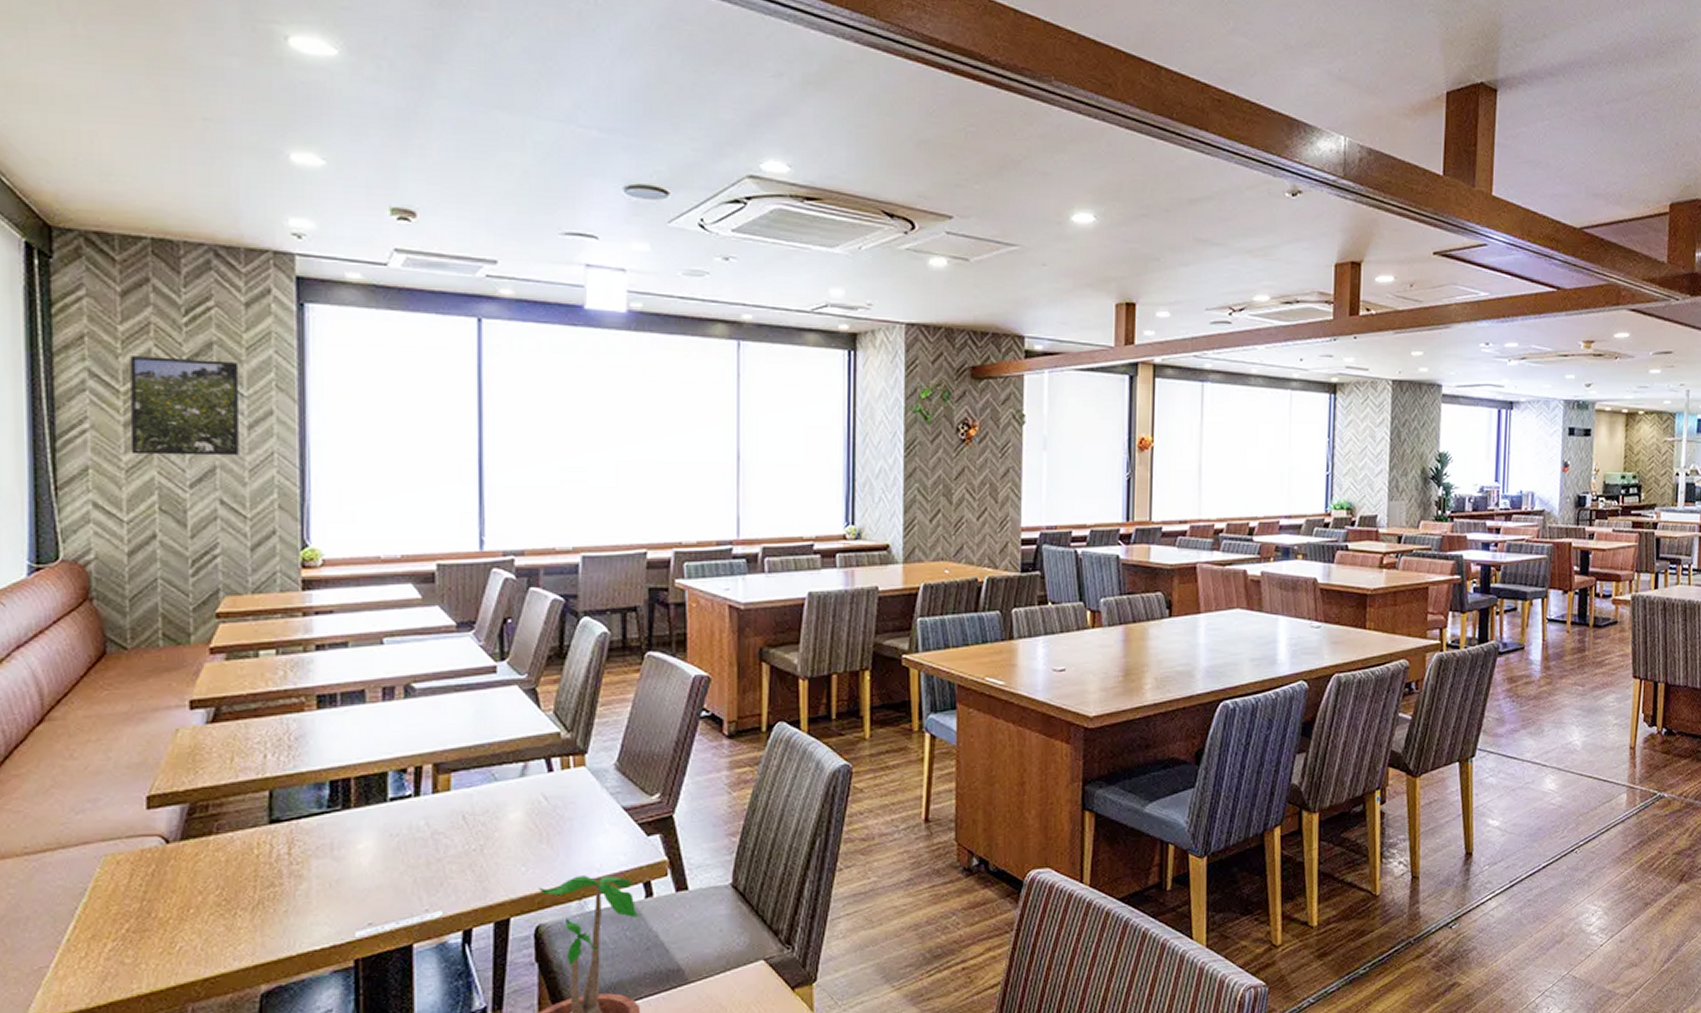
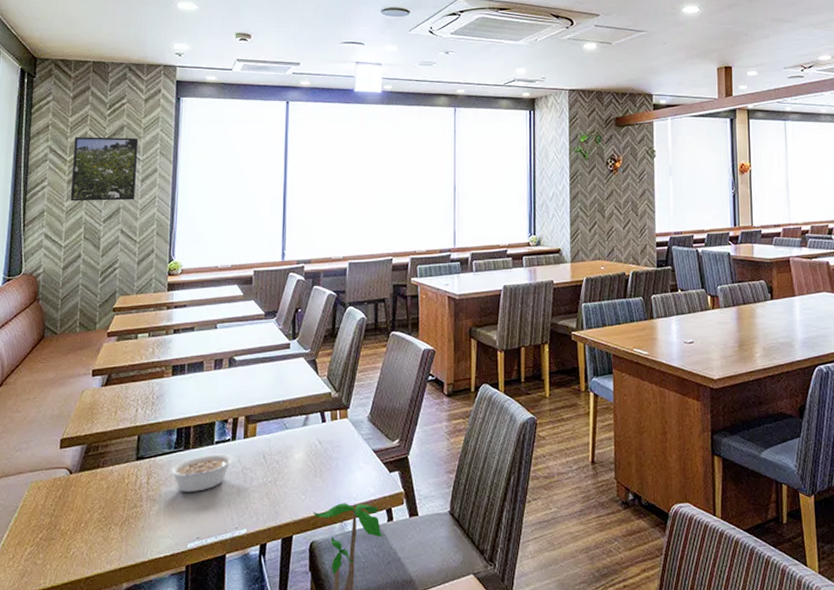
legume: none [321,814,427,865] -> present [169,454,239,492]

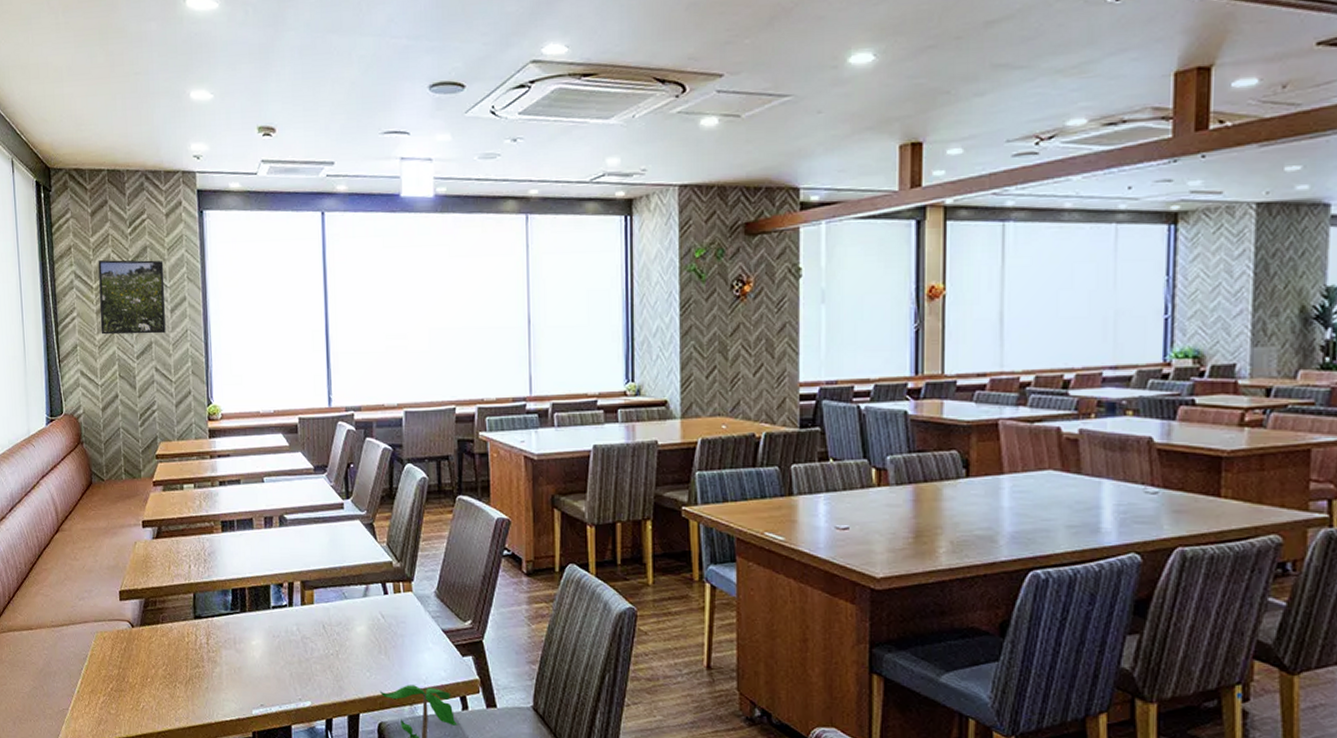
legume: present [169,454,239,492] -> none [227,619,298,658]

